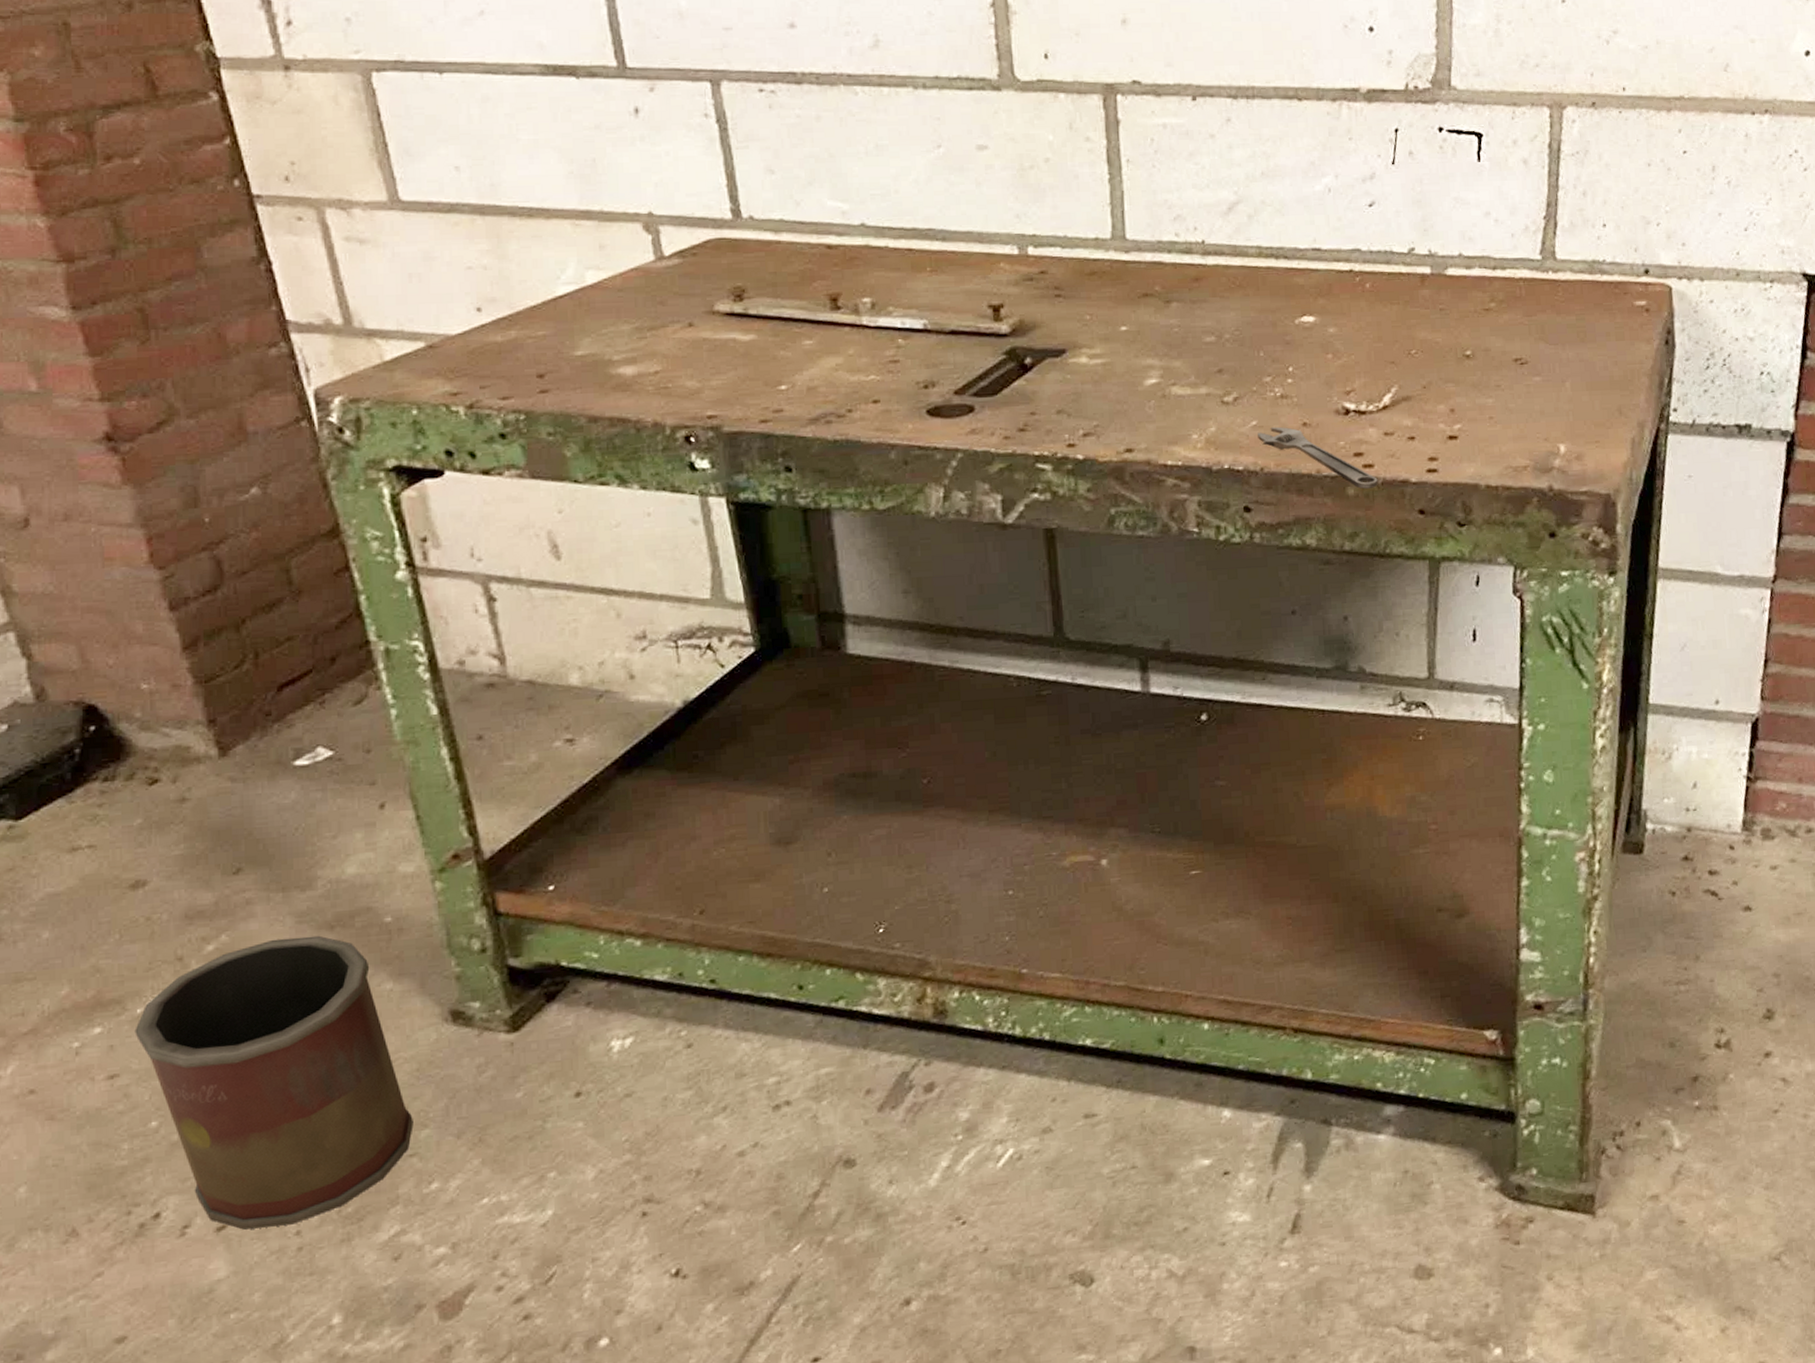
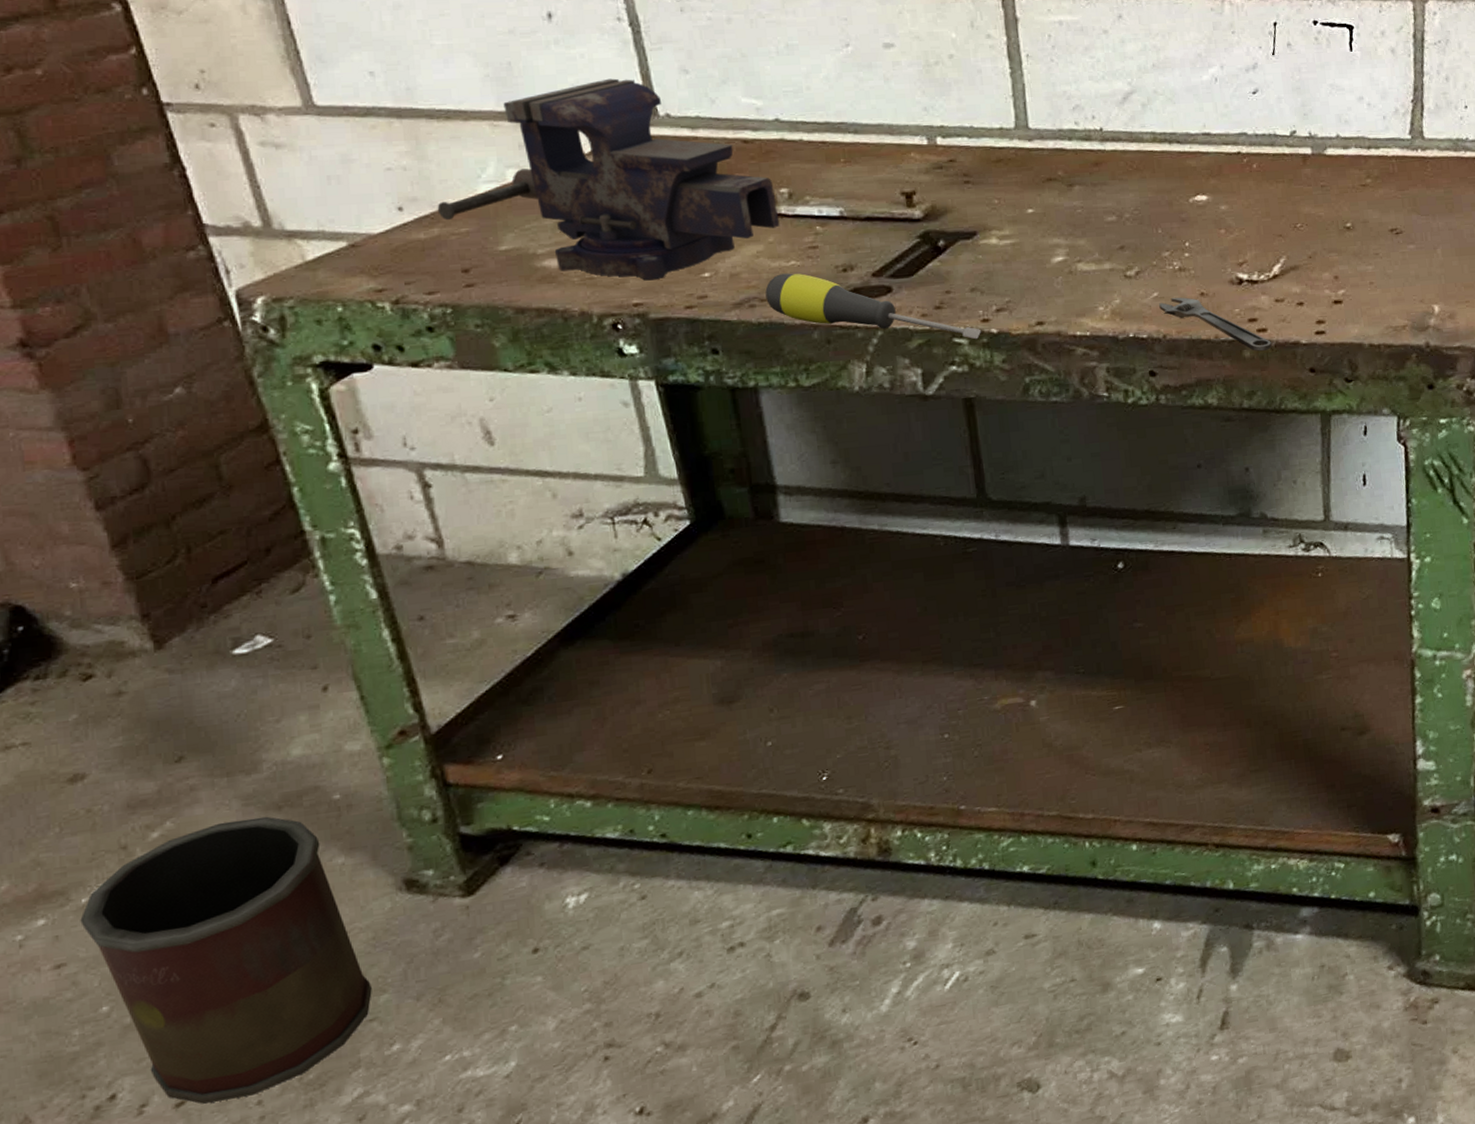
bench vise: none [515,177,861,391] -> present [437,78,780,280]
screwdriver: none [843,388,1067,466] -> present [765,273,982,340]

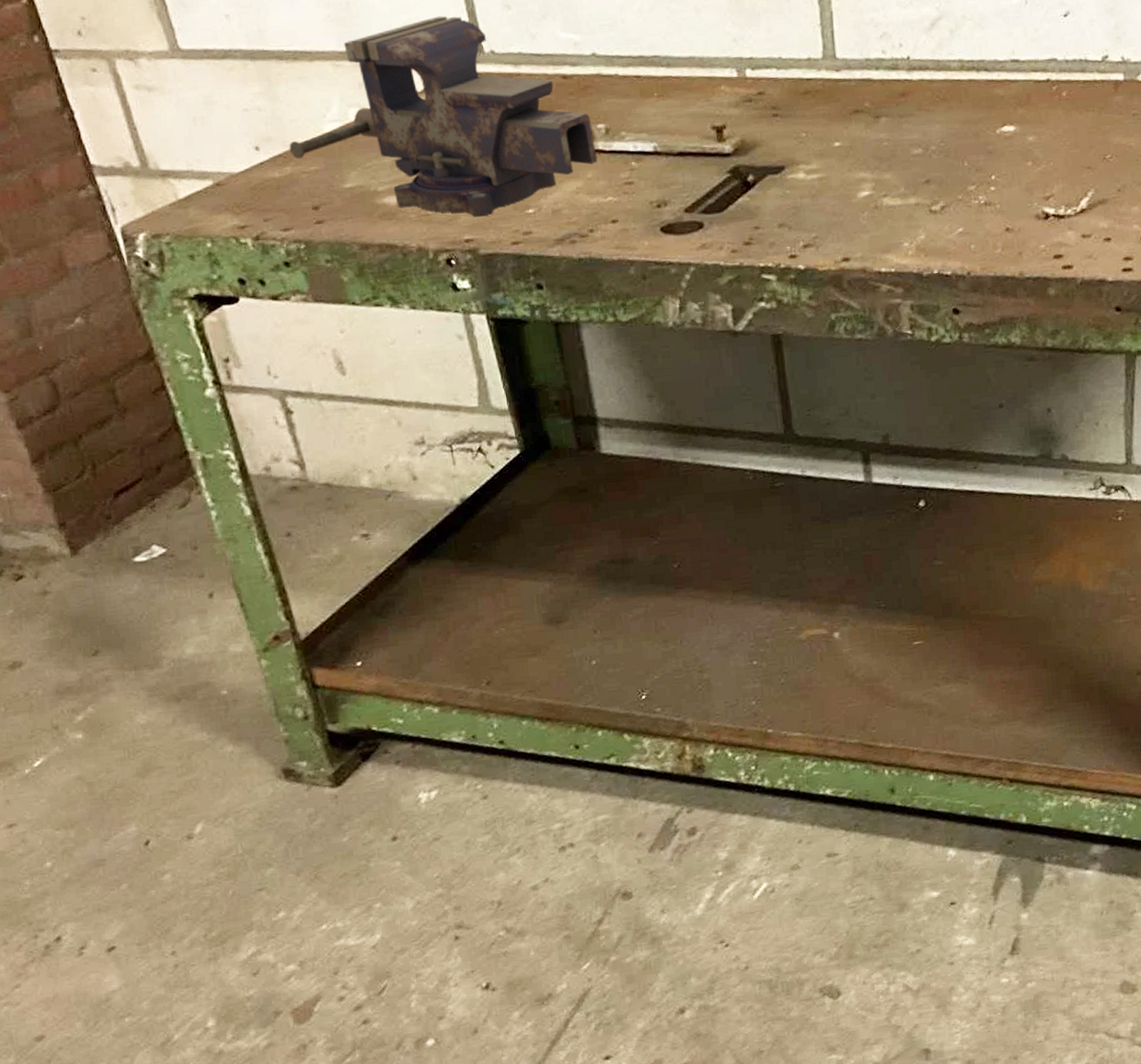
paint can: present [80,816,372,1104] -> none [25,706,260,950]
screwdriver: present [765,273,982,340] -> none [585,209,789,276]
adjustable wrench: present [1159,297,1272,351] -> none [964,233,1077,289]

